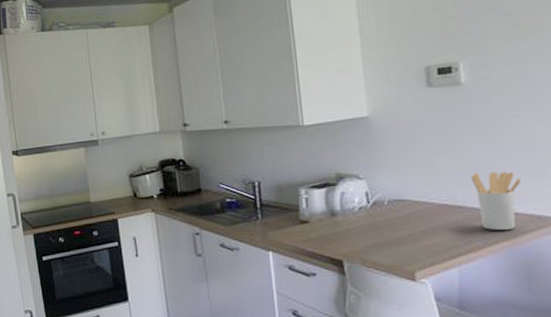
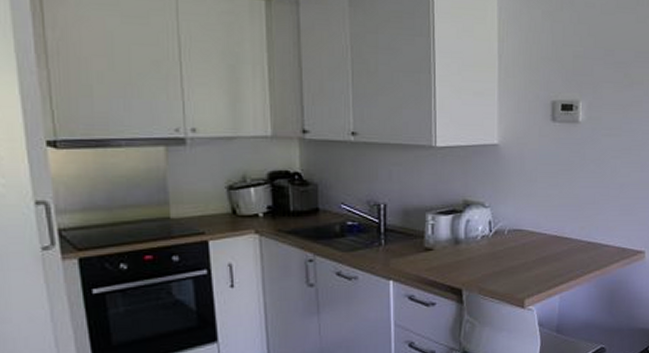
utensil holder: present [470,171,522,230] -> none [577,207,615,260]

